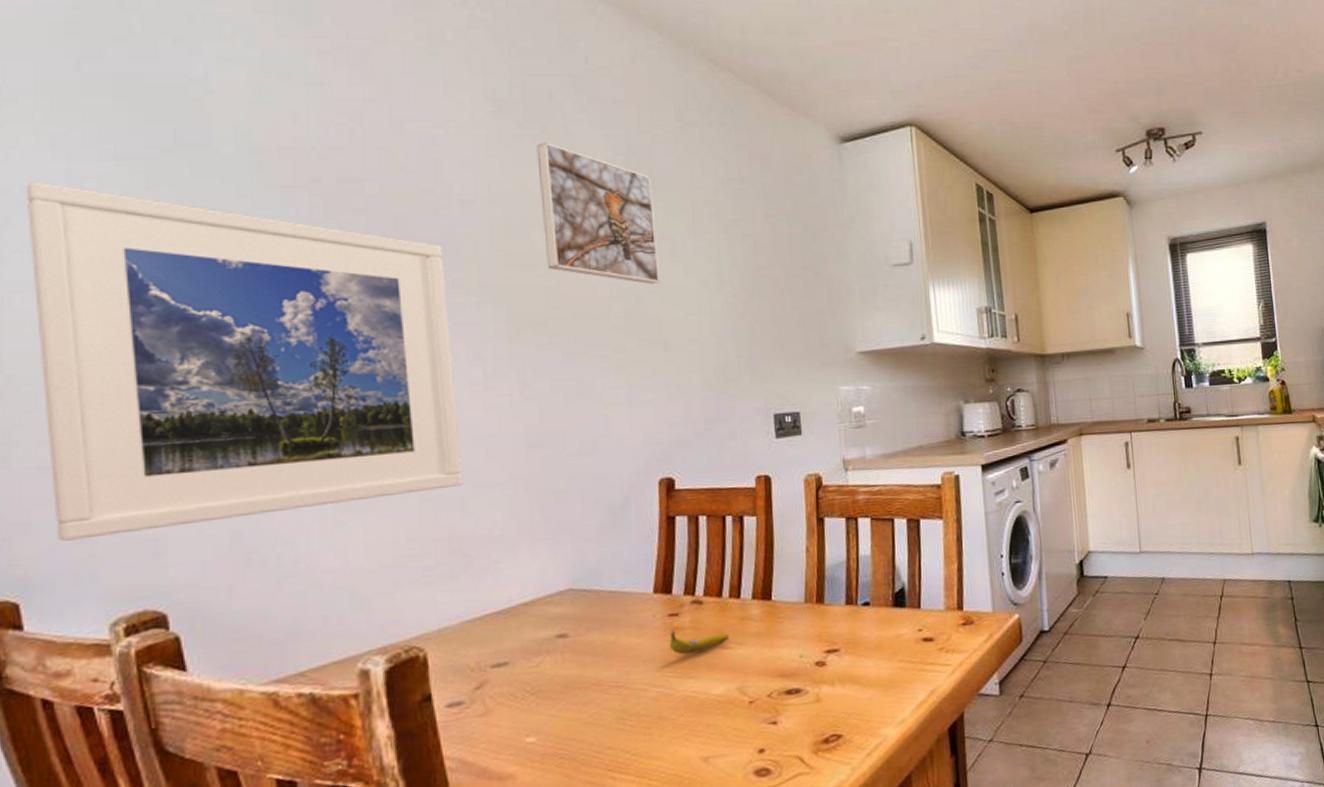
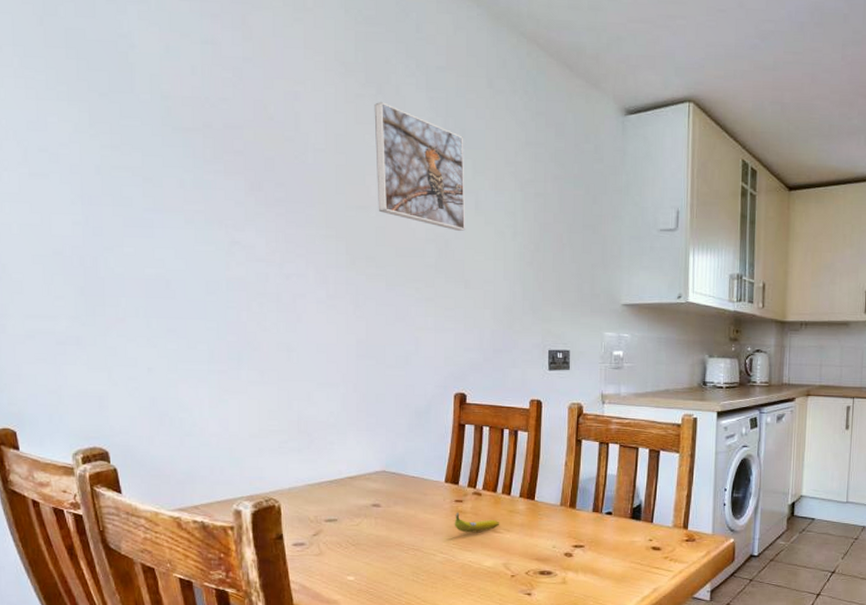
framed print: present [25,181,463,541] -> none [9,115,309,391]

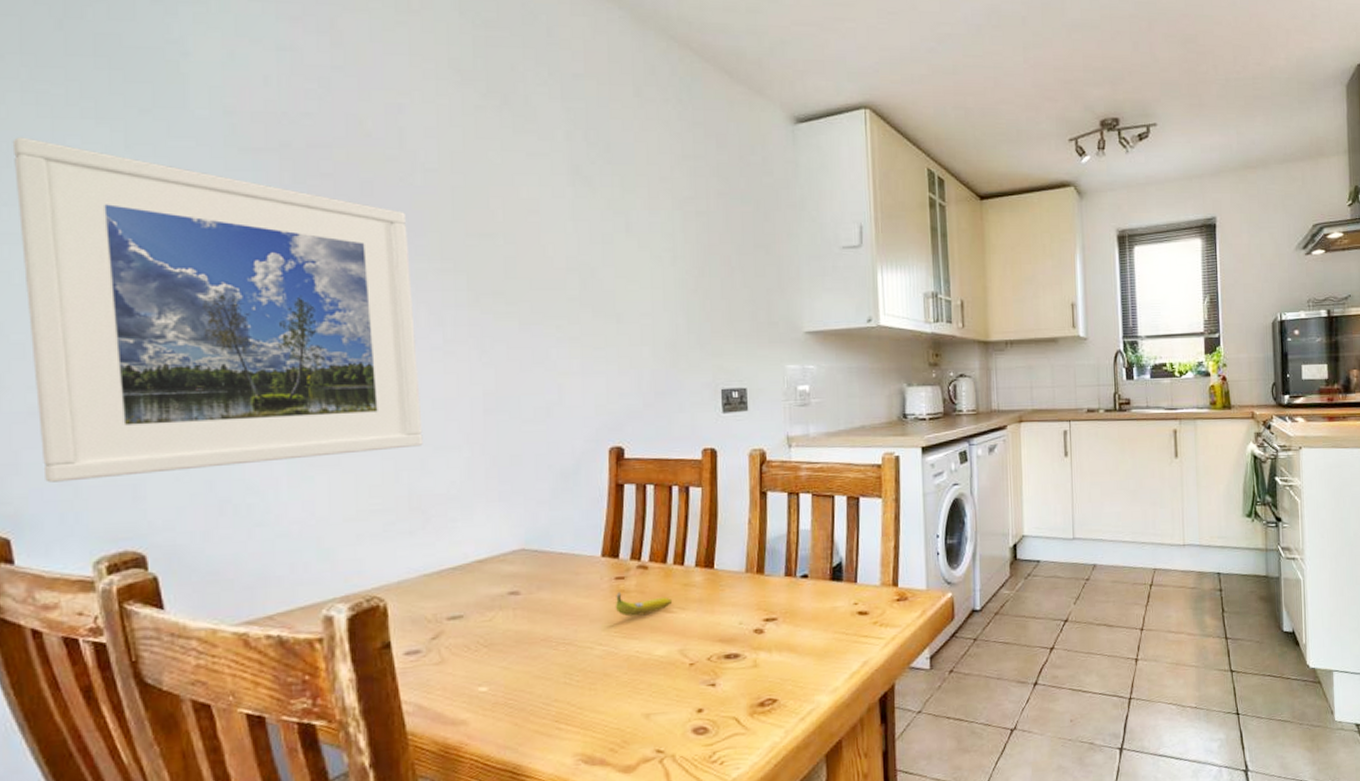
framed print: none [9,115,309,391] -> present [12,137,423,483]
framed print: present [374,101,466,231] -> none [498,113,616,257]

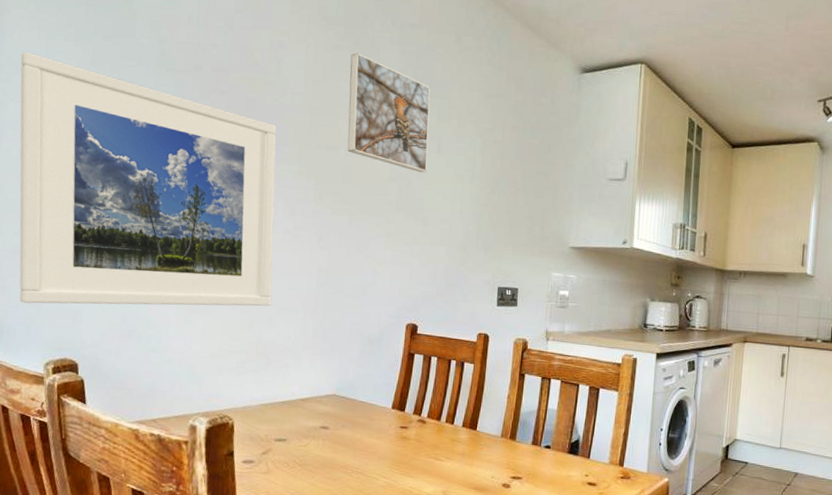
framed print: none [498,113,616,257] -> present [347,52,431,173]
fruit: present [615,591,673,617] -> none [397,438,442,460]

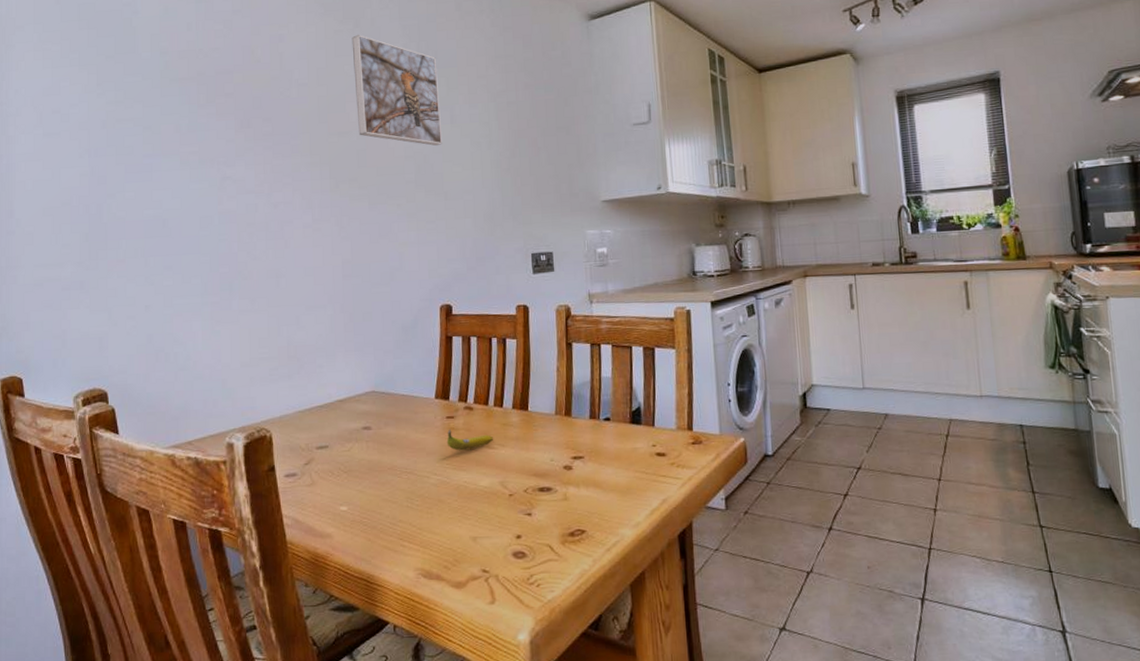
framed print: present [19,52,276,306] -> none [28,83,298,336]
fruit: none [397,438,442,460] -> present [446,429,494,451]

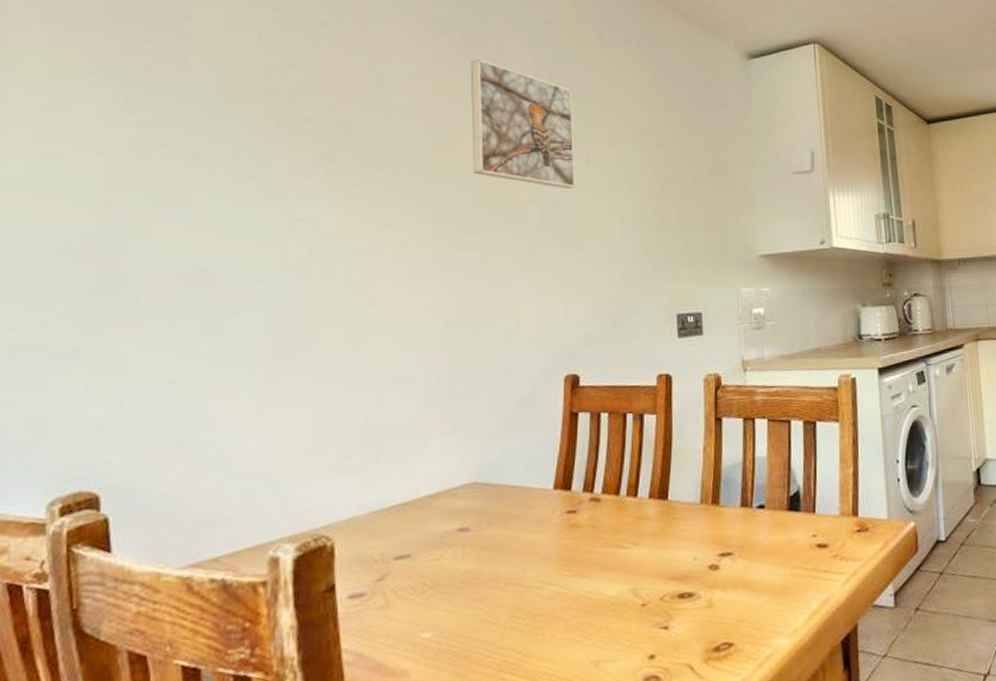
fruit: present [446,429,494,451] -> none [566,526,625,553]

